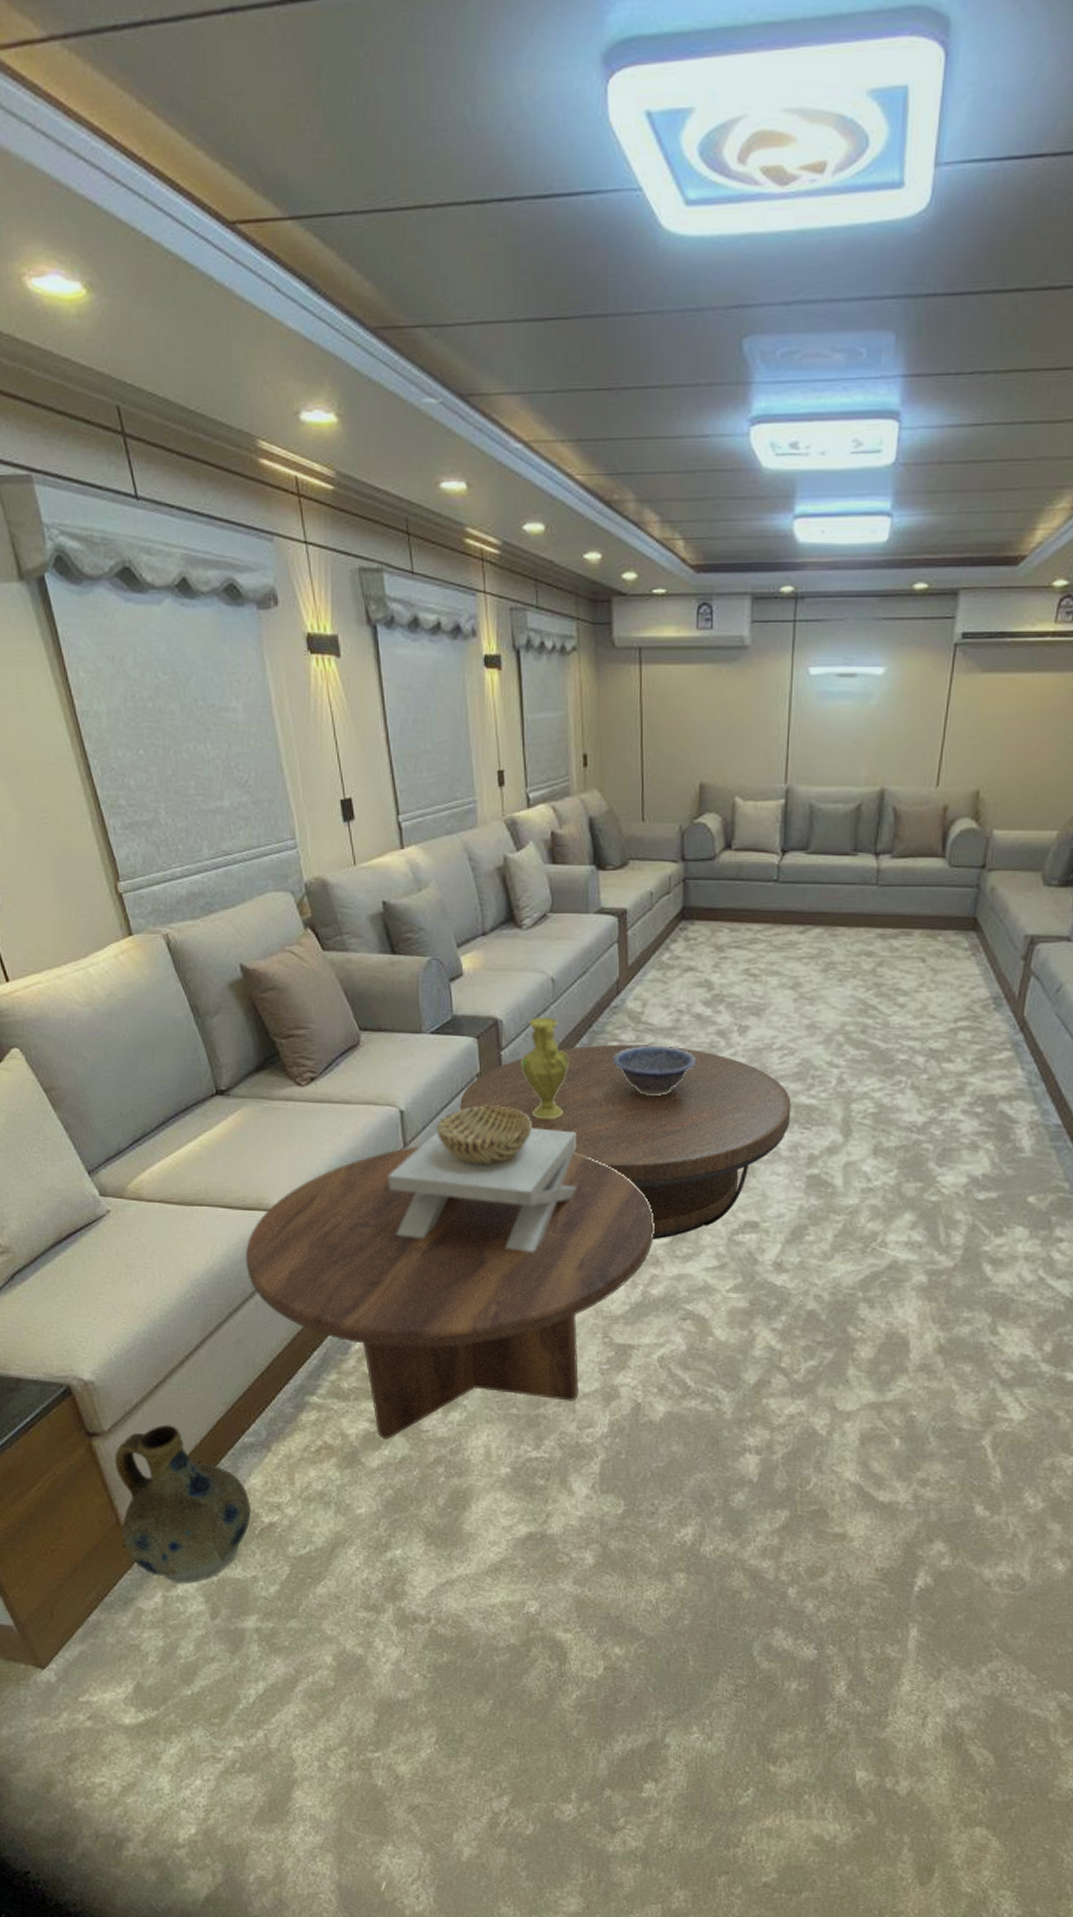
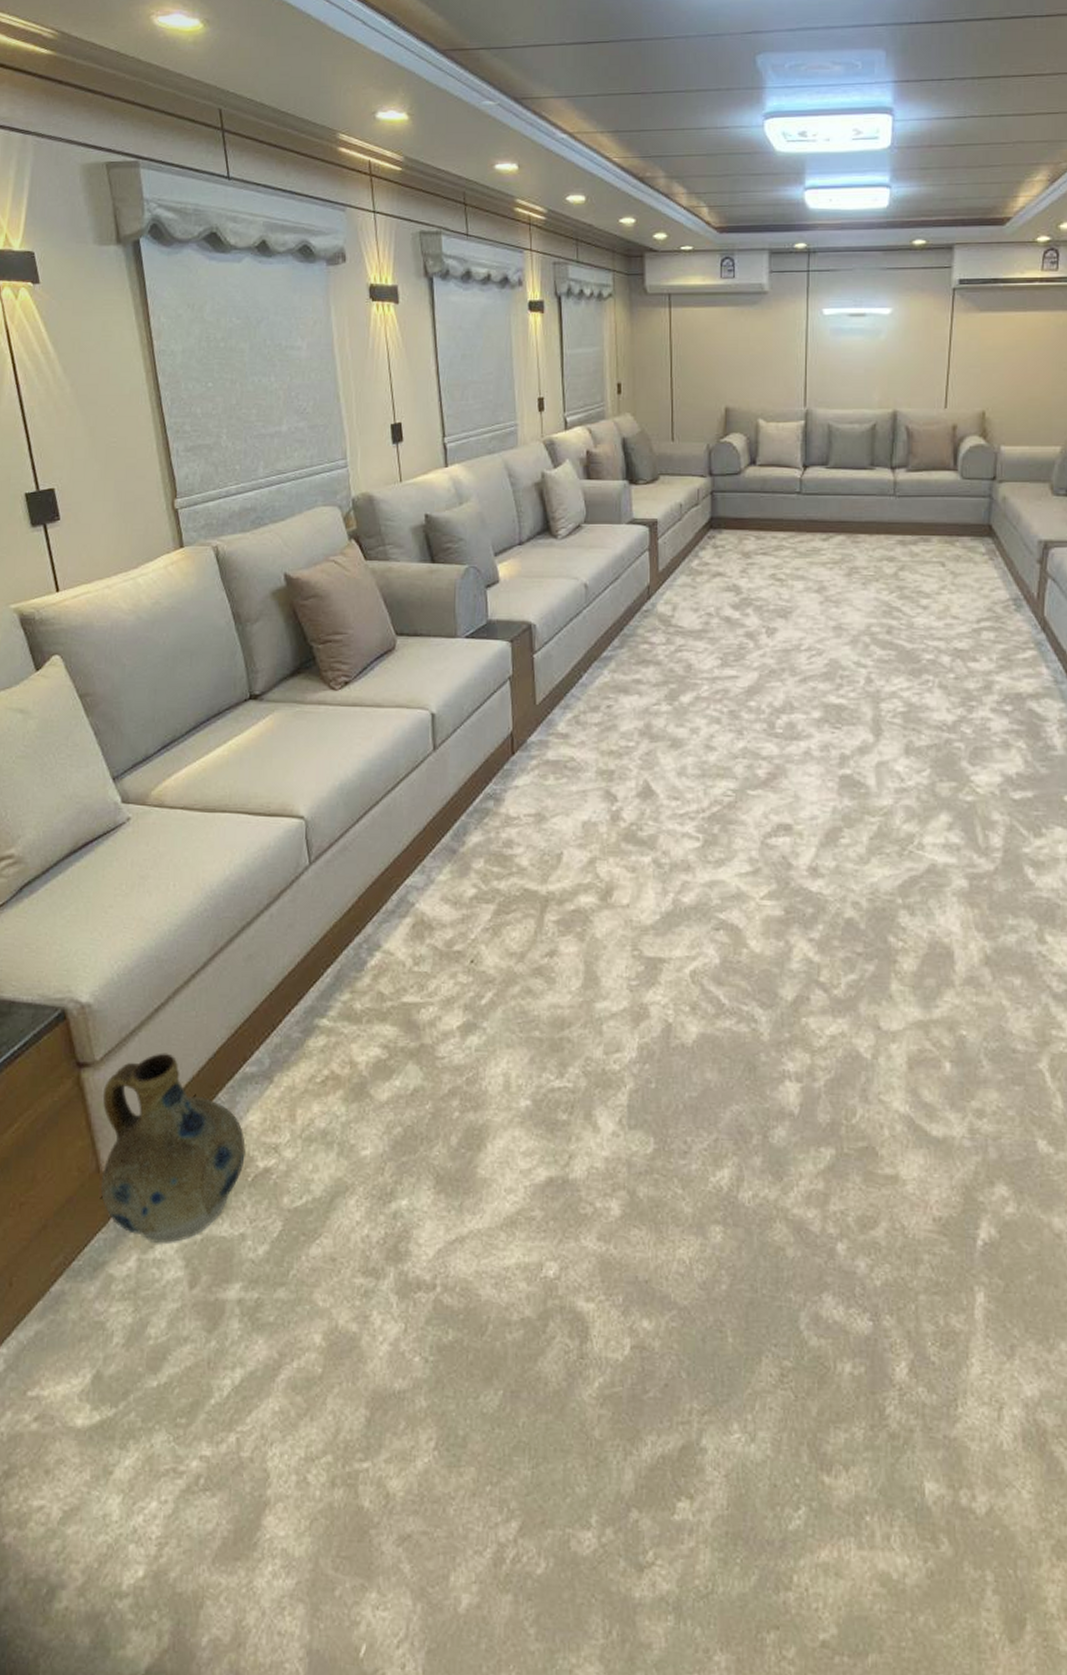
coffee table: present [245,1146,655,1439] -> none [264,749,686,1068]
decorative bowl: present [388,1106,578,1252] -> none [415,709,608,858]
coffee table: present [460,1044,791,1240] -> none [491,647,821,845]
vase: present [521,1016,570,1119] -> none [553,621,601,721]
decorative bowl: present [612,1045,697,1096] -> none [643,647,726,696]

